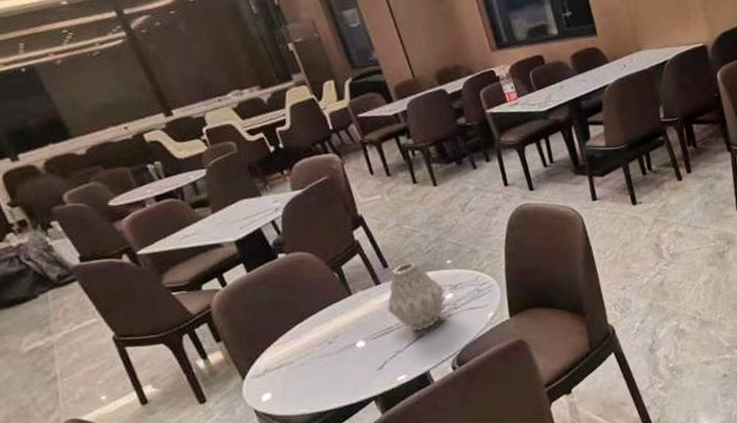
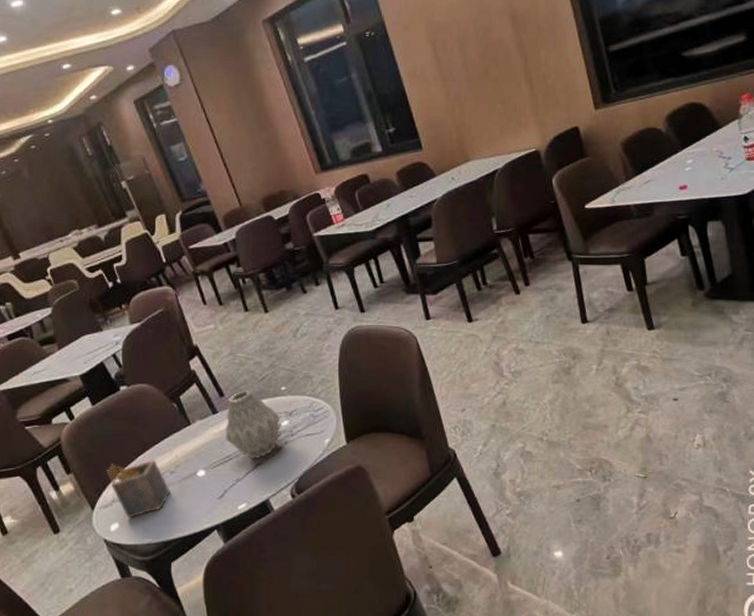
napkin holder: none [260,329,328,388] -> present [107,459,170,518]

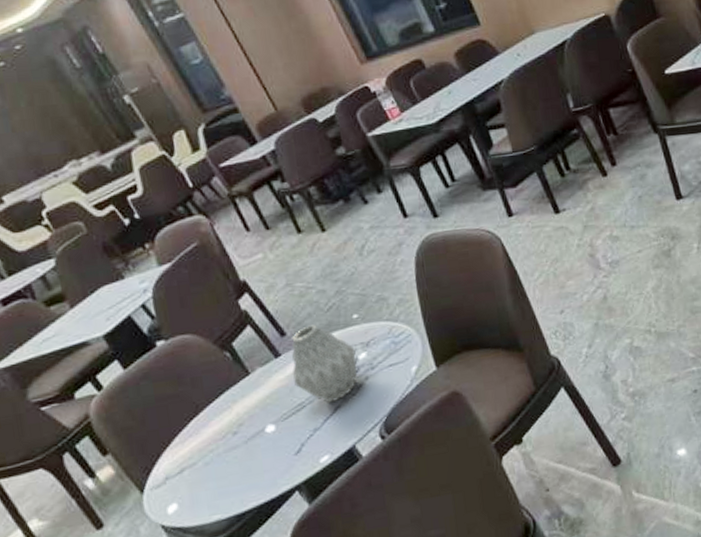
napkin holder: present [107,459,170,518] -> none [153,421,236,496]

